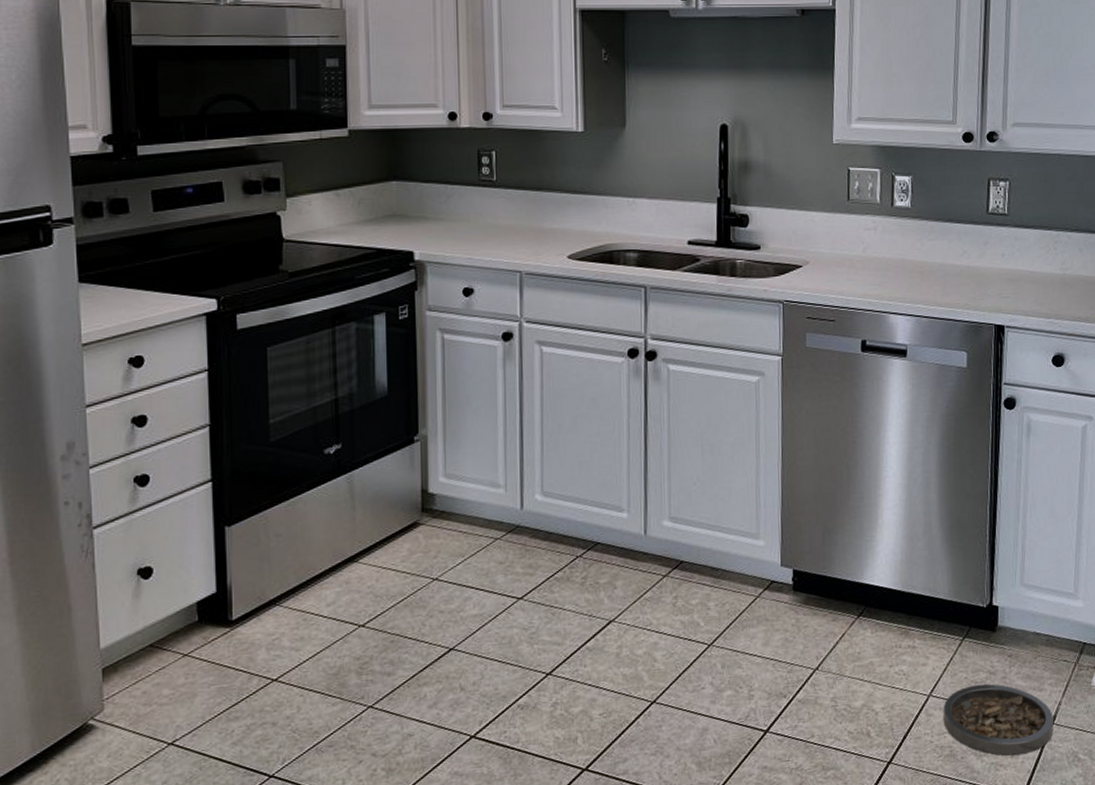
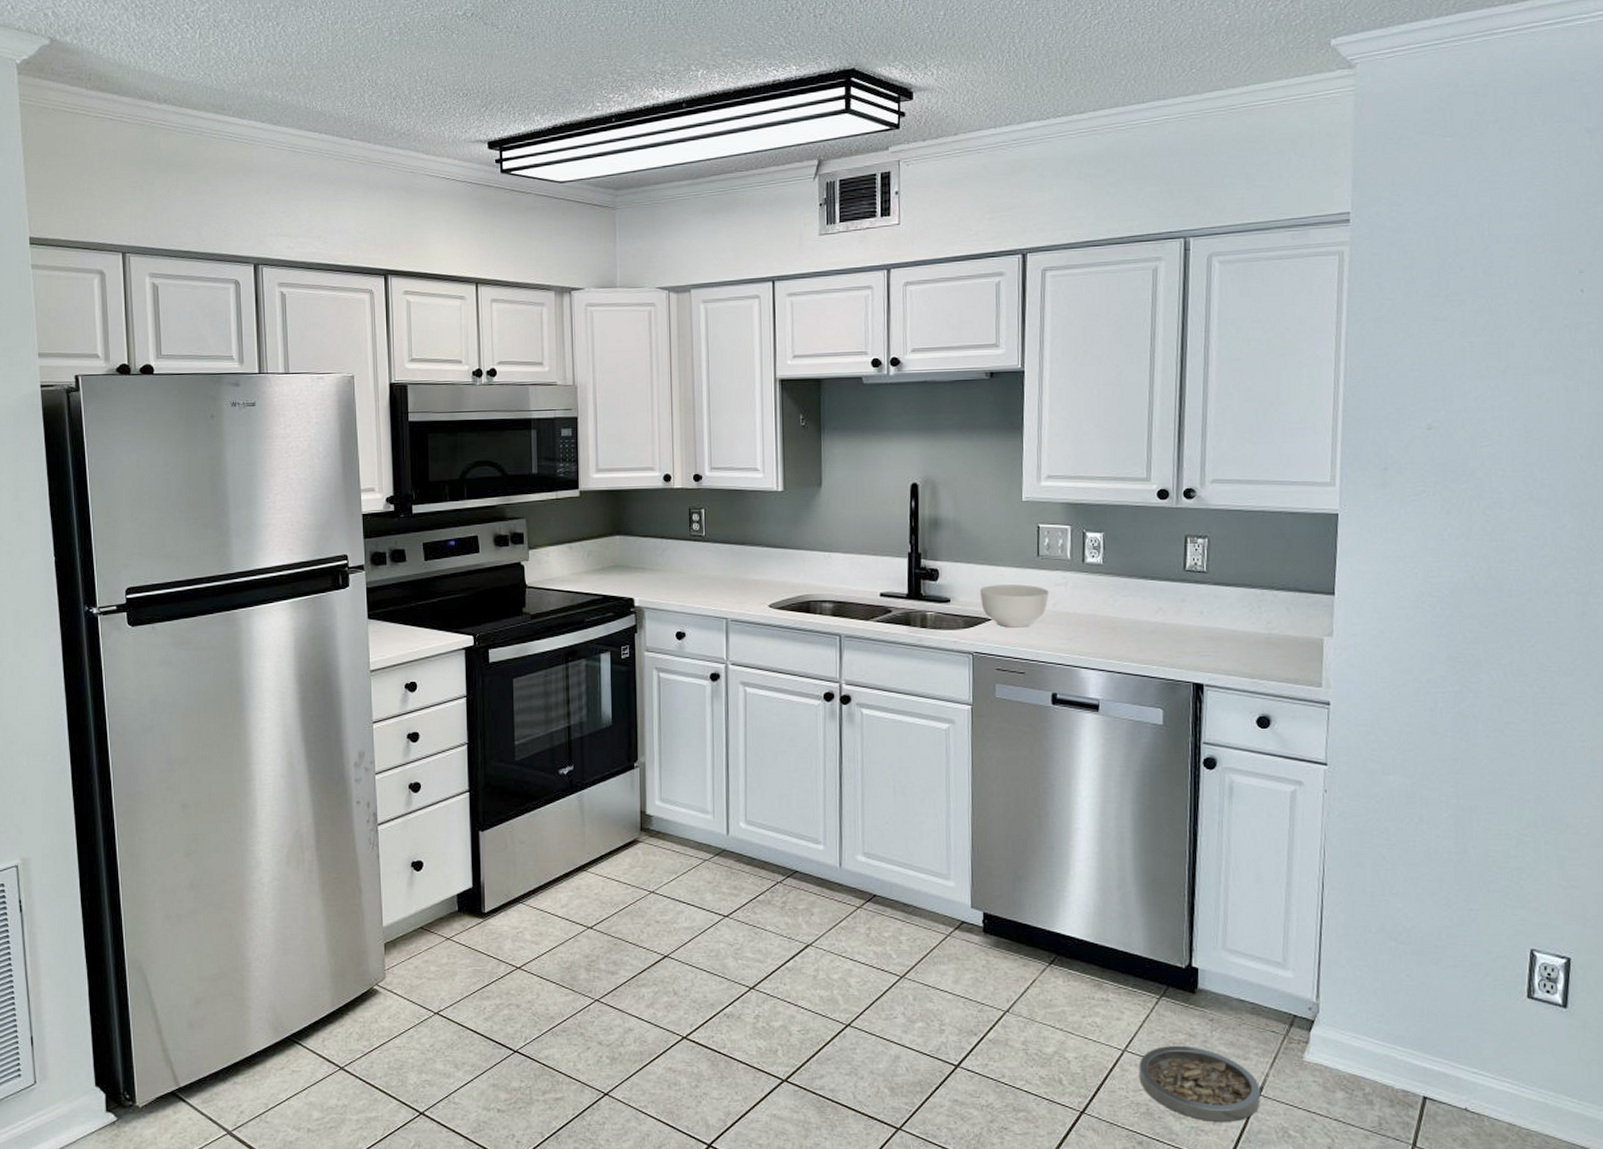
bowl: none [790,229,859,275] -> present [979,584,1049,628]

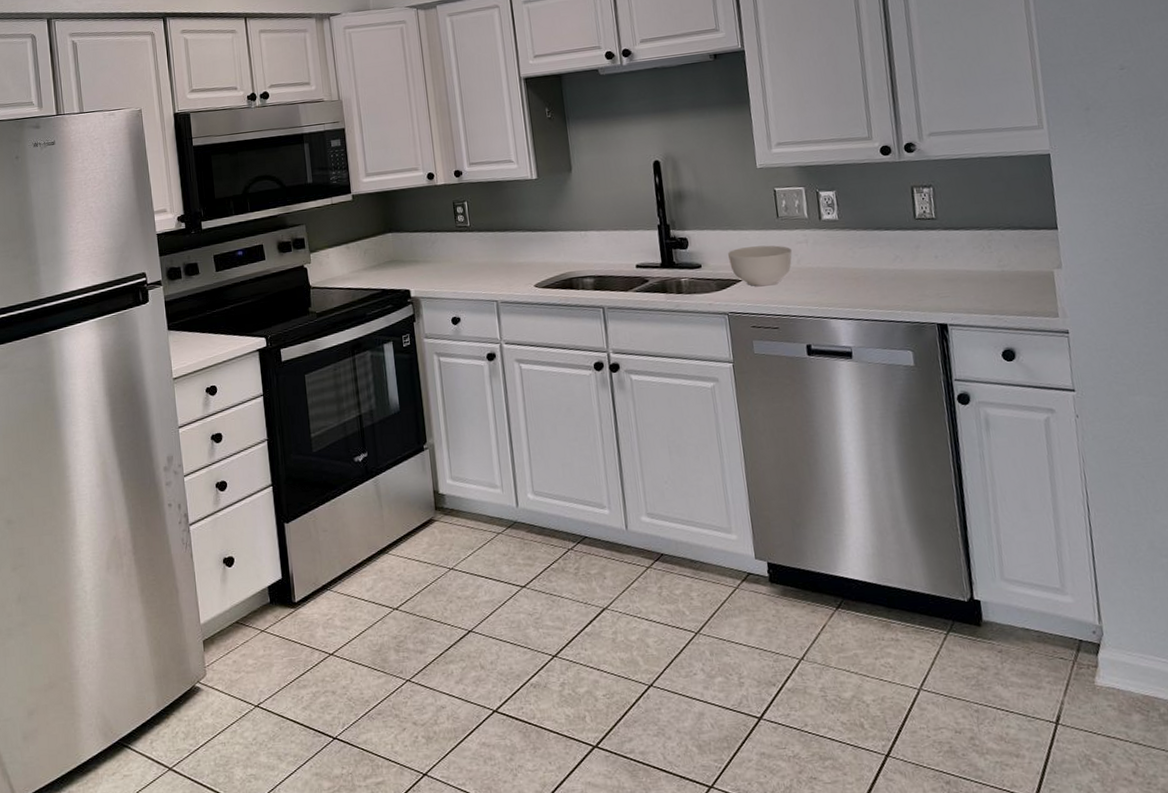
pet bowl: present [1139,1045,1261,1122] -> none [936,679,1060,755]

